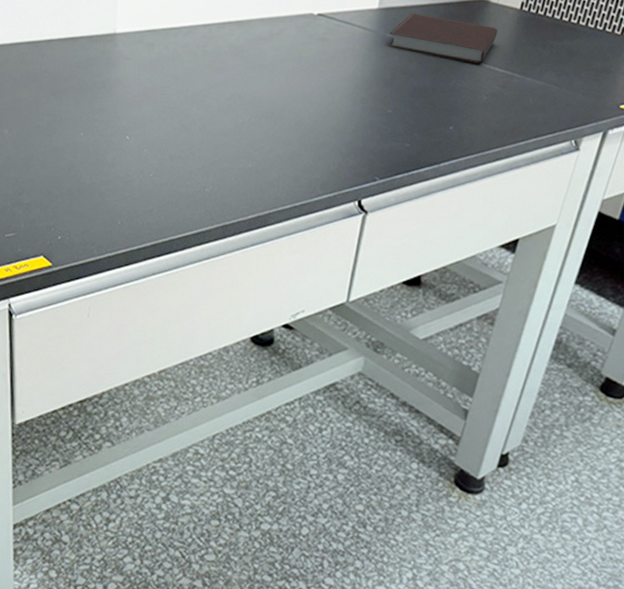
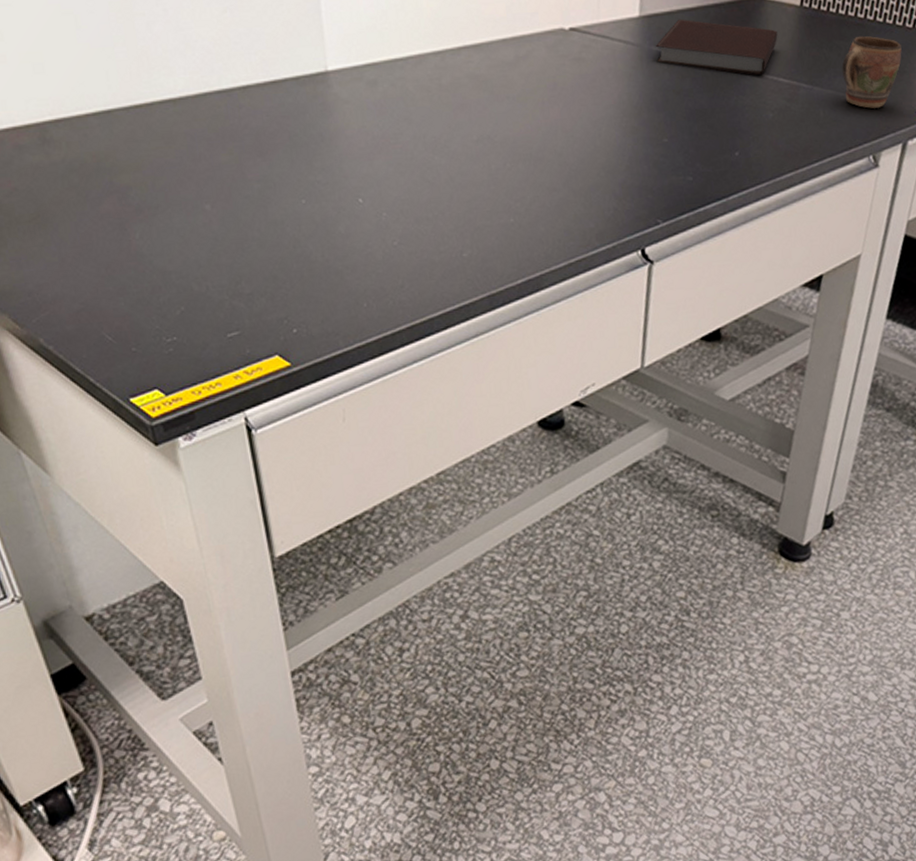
mug: none [553,38,609,100] -> present [842,35,902,109]

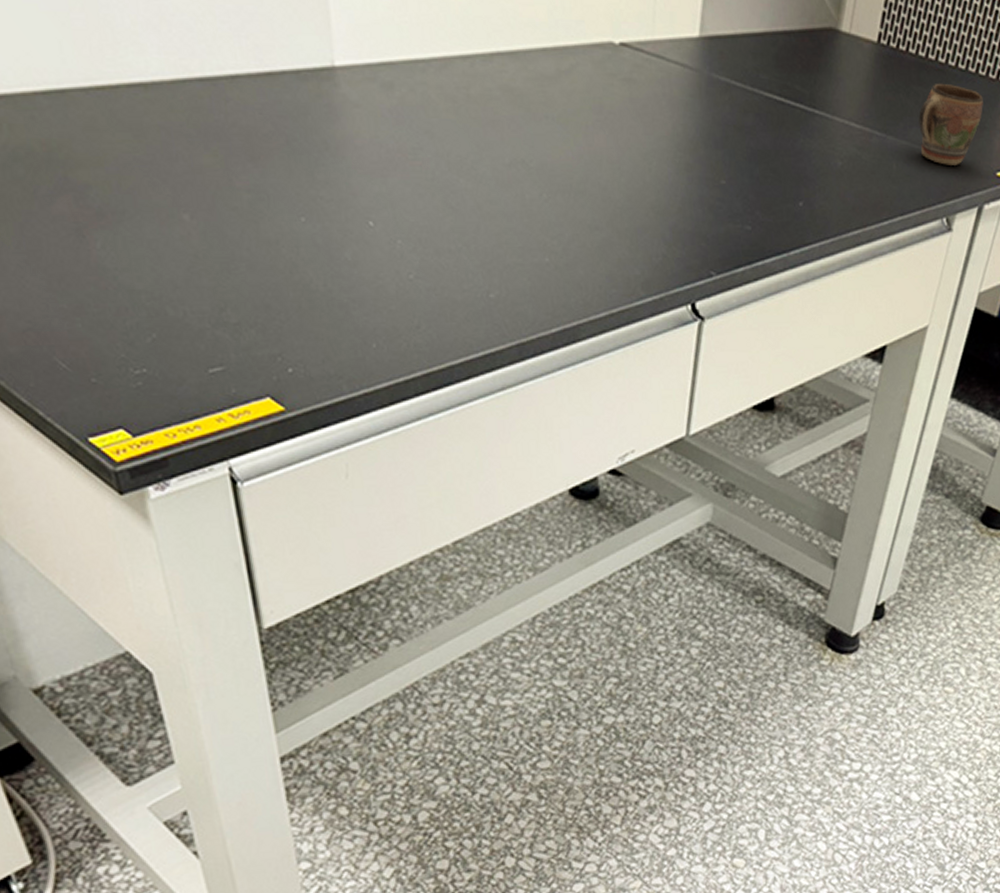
notebook: present [656,19,778,75] -> none [717,44,852,116]

